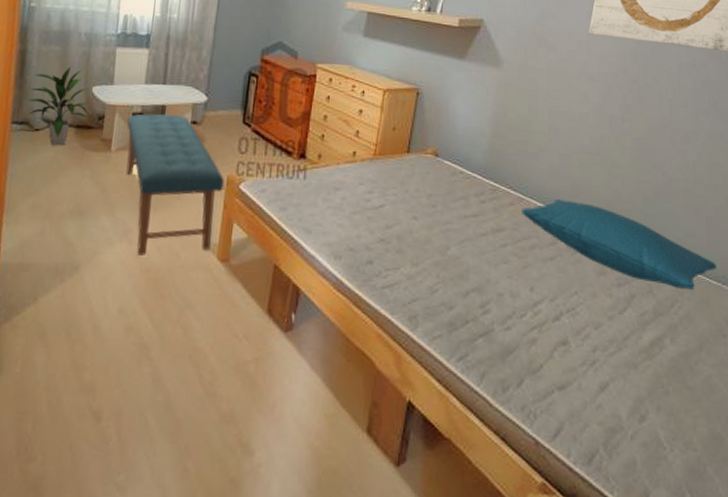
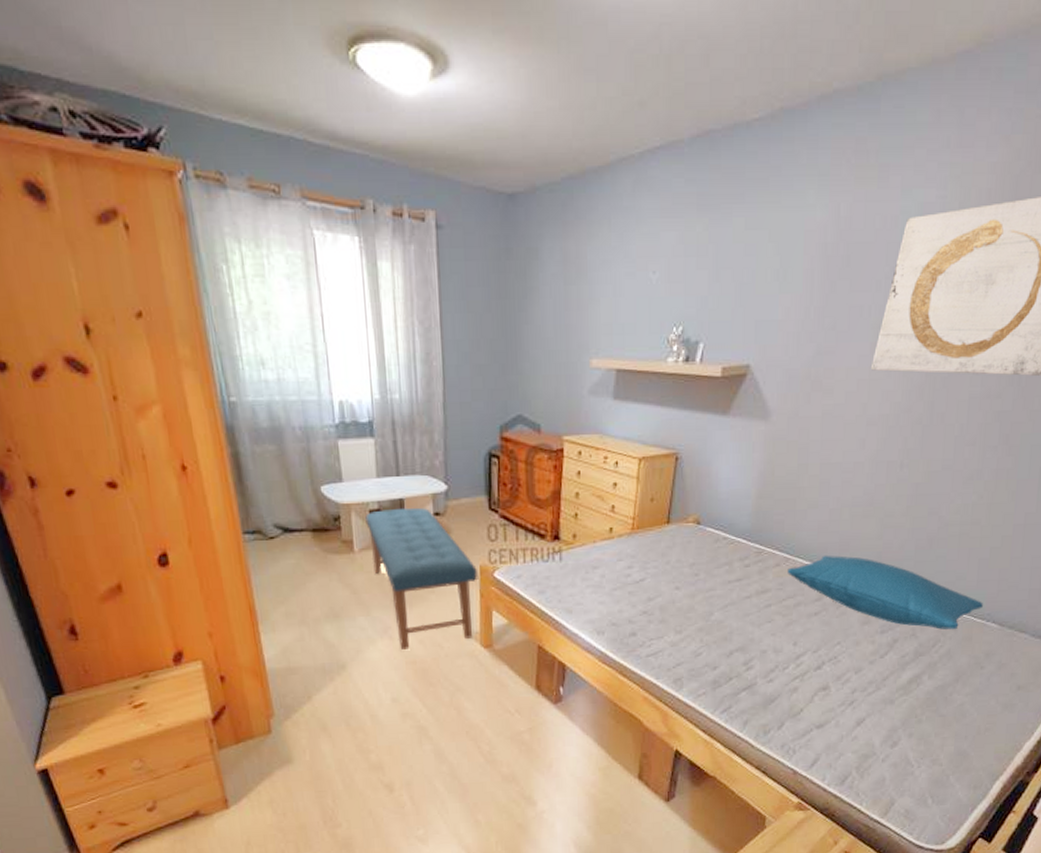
indoor plant: present [27,66,89,146] -> none [253,466,324,553]

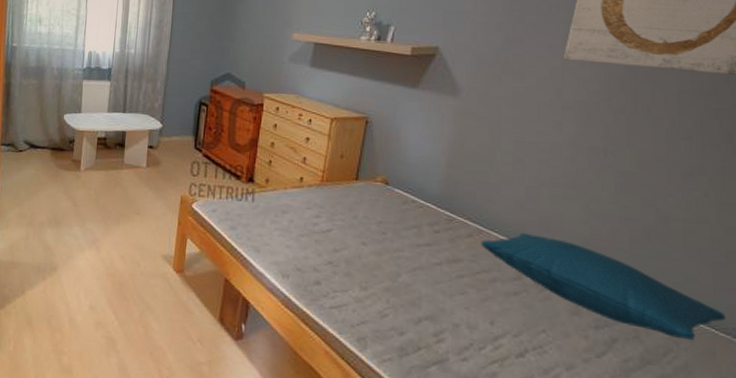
bench: present [365,508,477,651] -> none [93,138,178,263]

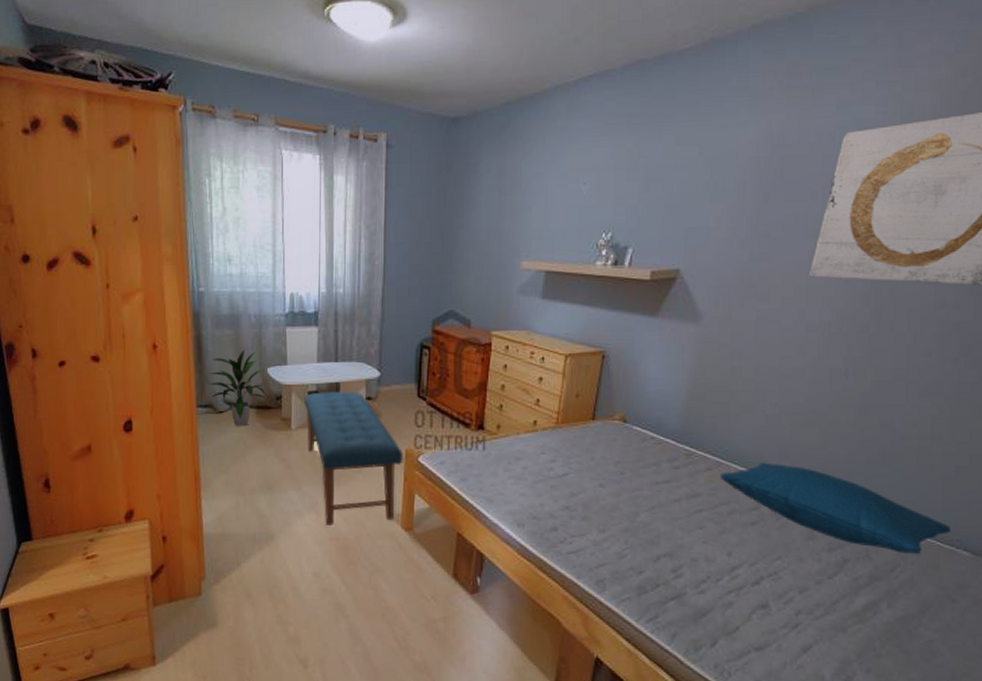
indoor plant: none [12,97,62,165] -> present [208,349,267,427]
bench: none [93,138,178,263] -> present [304,392,403,527]

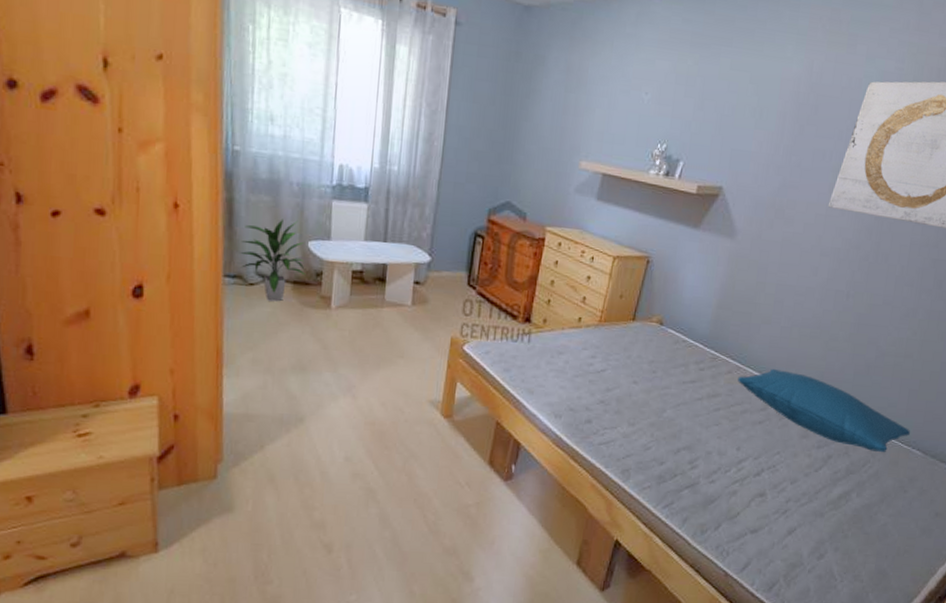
bench: present [304,392,403,527] -> none [347,272,448,411]

